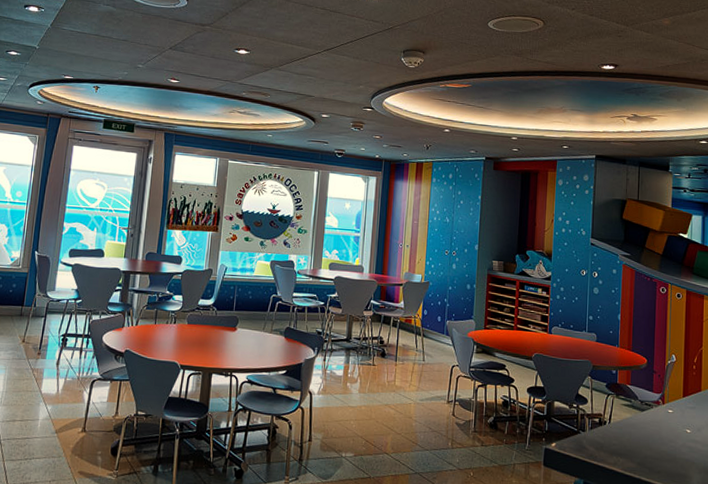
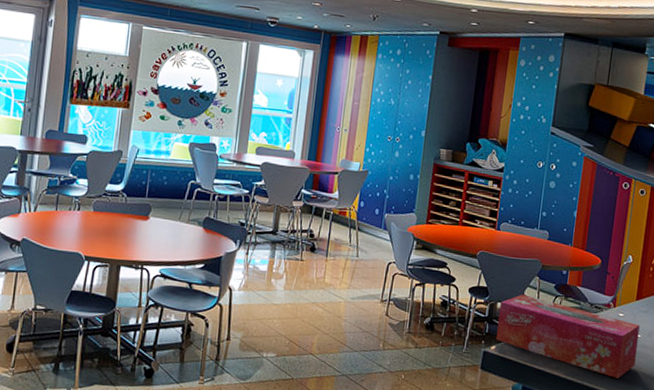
tissue box: none [556,393,689,473] -> present [496,294,640,378]

